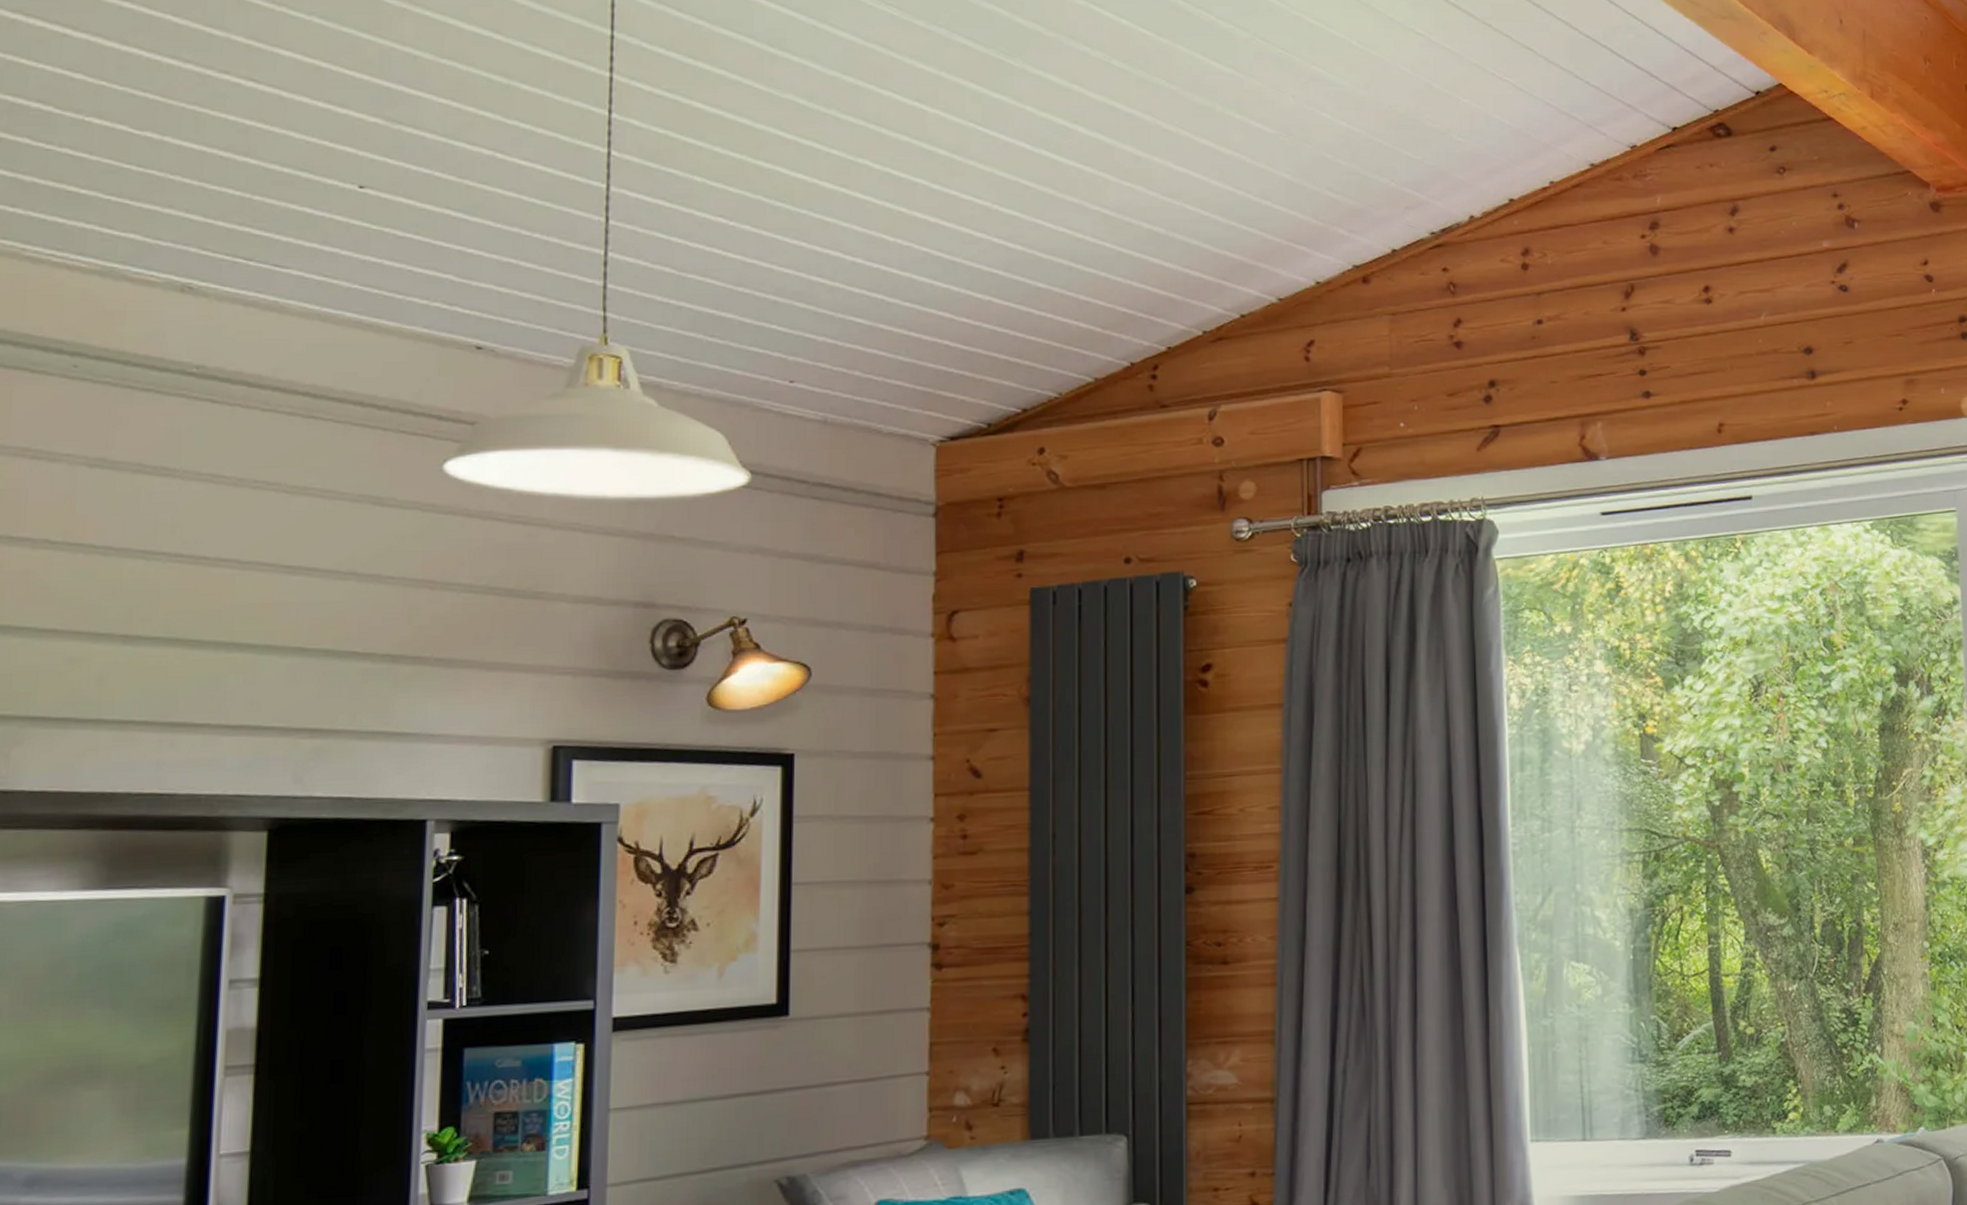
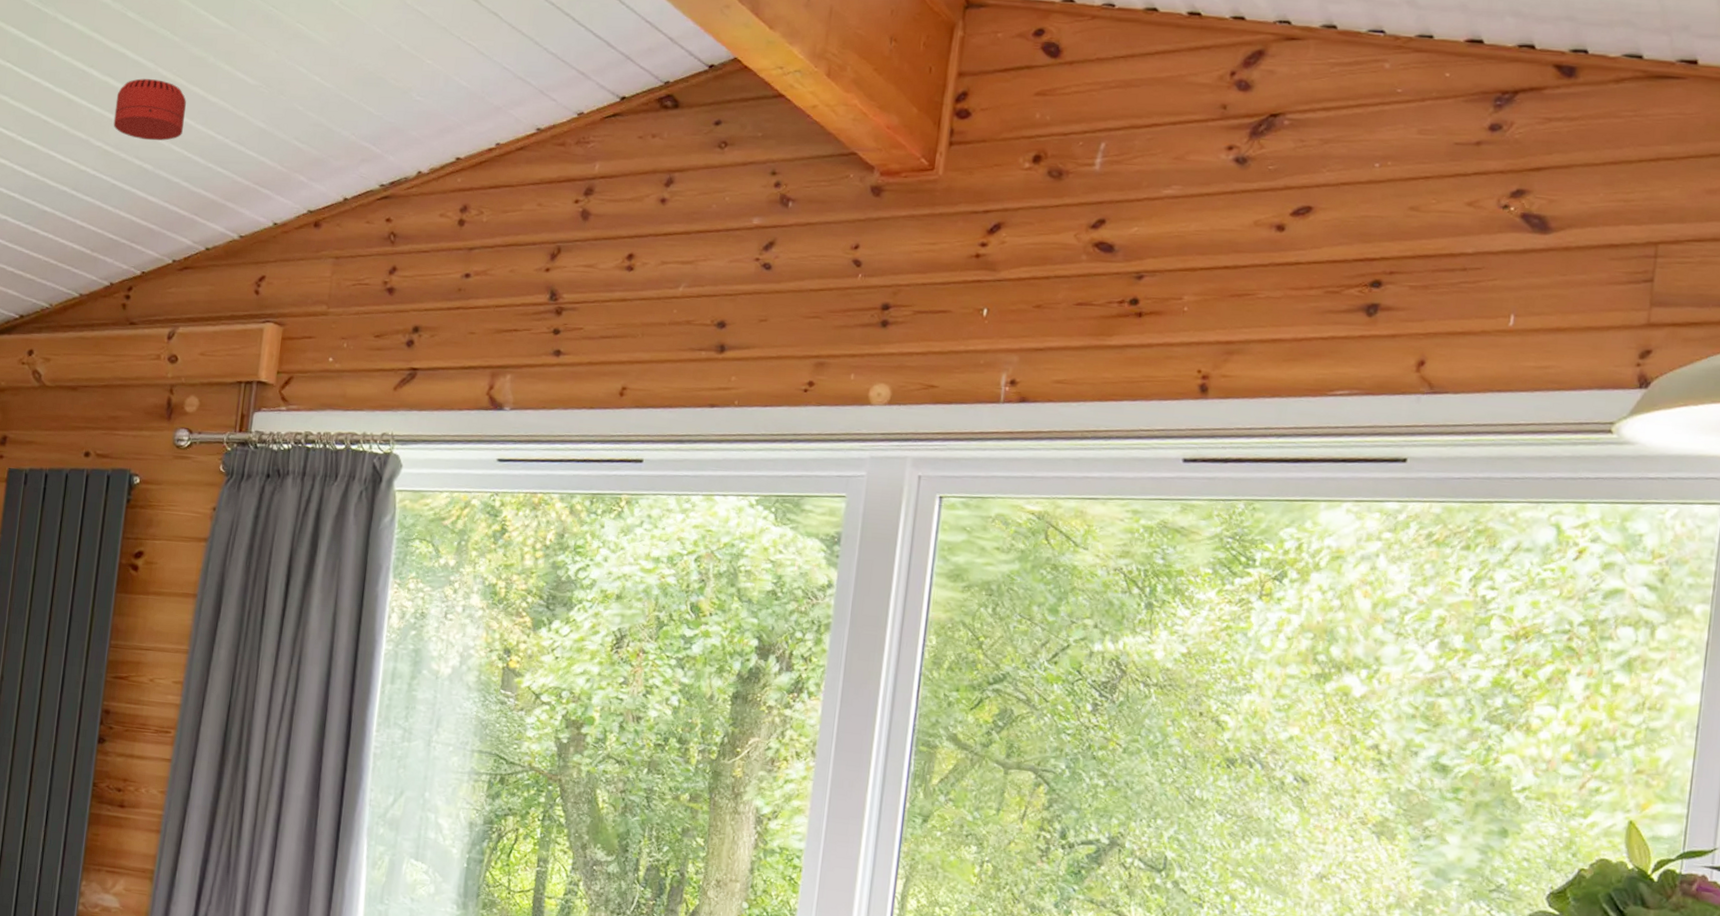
smoke detector: none [1110,133,1195,201] -> present [113,78,186,141]

